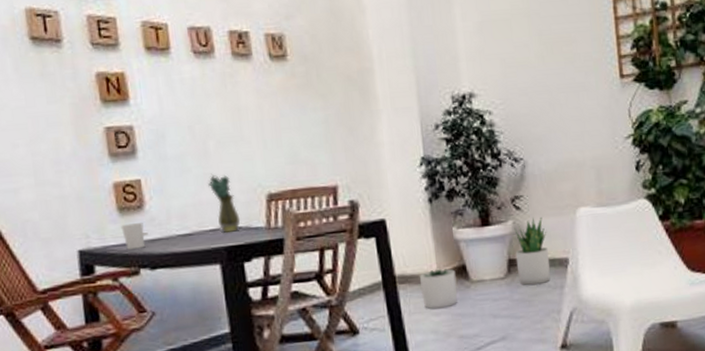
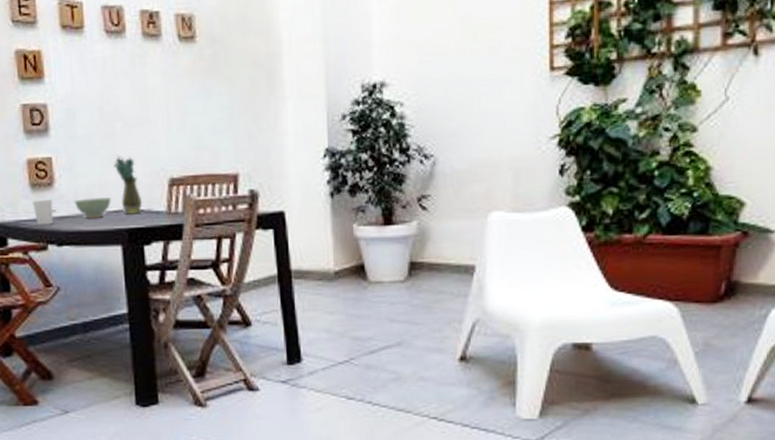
bowl: none [167,215,207,239] -> present [74,196,111,218]
planter: present [419,268,458,309] -> none [315,266,354,308]
planter: present [514,216,550,286] -> none [418,219,455,292]

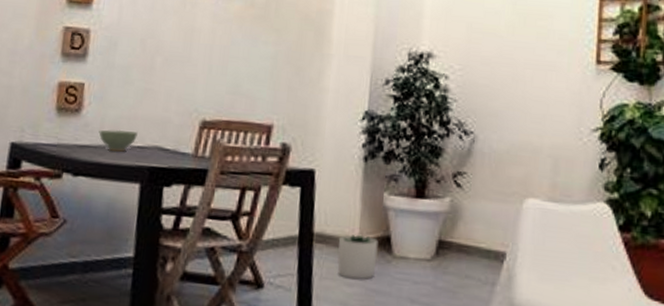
cup: present [32,200,57,226] -> none [55,125,79,153]
vase: present [114,154,143,216] -> none [146,89,170,154]
planter: none [315,266,354,308] -> present [337,234,379,280]

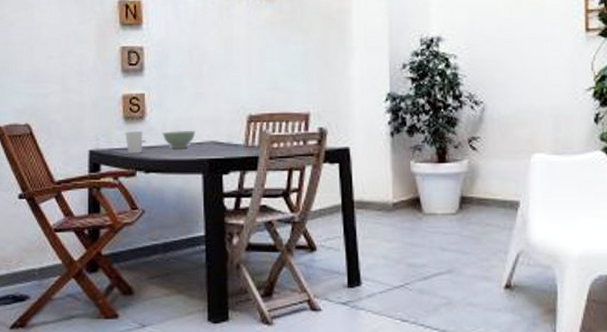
cup: none [55,125,79,153] -> present [125,131,146,154]
planter: present [337,234,379,280] -> none [375,198,410,236]

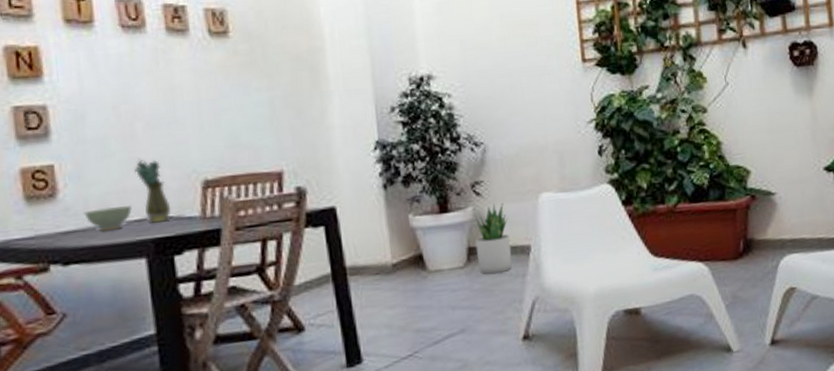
cup: present [125,131,146,154] -> none [28,213,61,244]
vase: none [199,93,223,147] -> present [134,158,172,224]
planter: none [468,159,501,224] -> present [474,202,512,275]

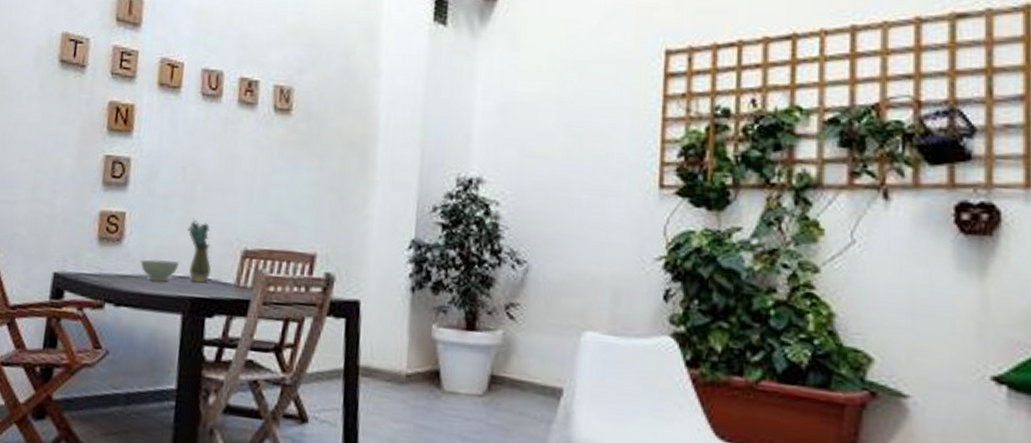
planter: present [474,202,512,275] -> none [499,331,542,413]

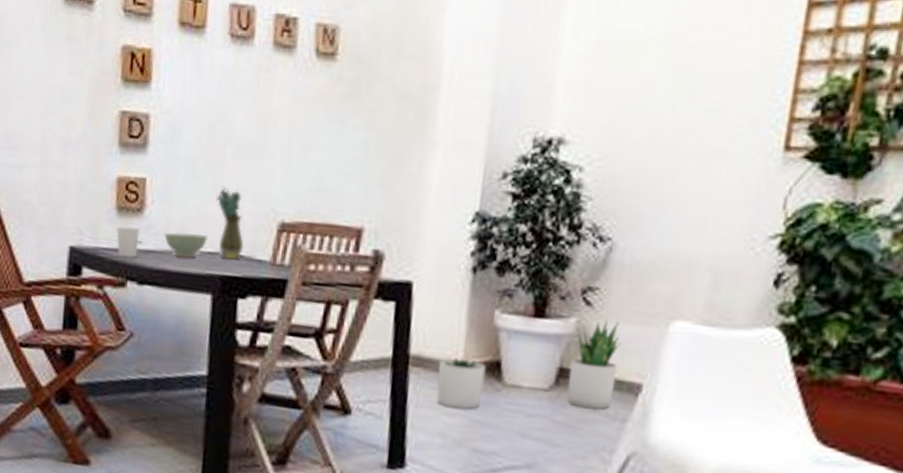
cup: none [97,255,121,283] -> present [116,227,143,259]
planter: none [384,368,427,416] -> present [436,358,486,410]
planter: none [499,331,542,413] -> present [567,320,622,410]

